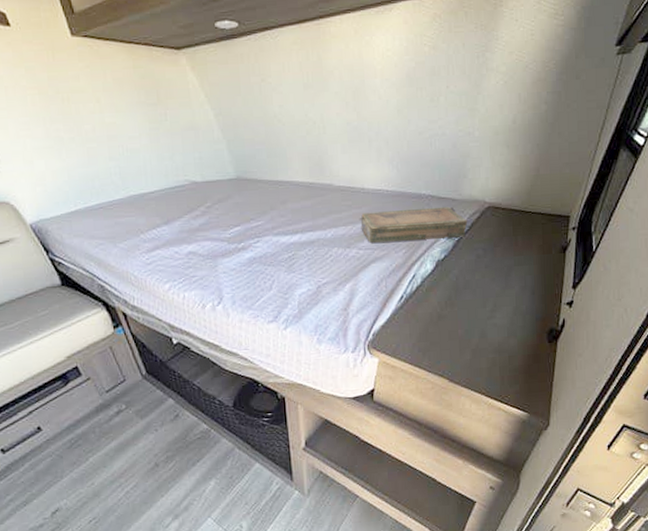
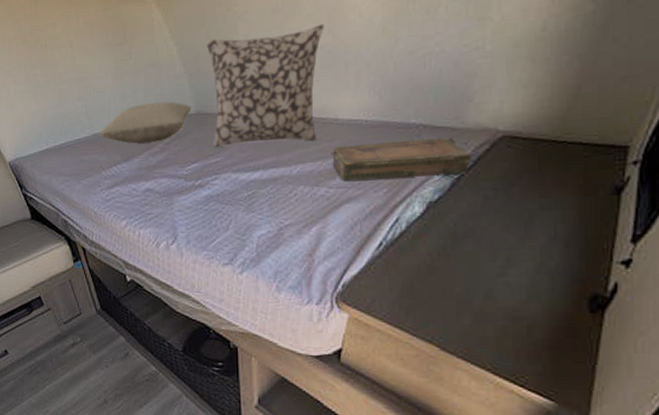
pillow: none [135,165,231,207] -> present [98,101,192,144]
pillow: none [242,103,350,211] -> present [206,25,324,147]

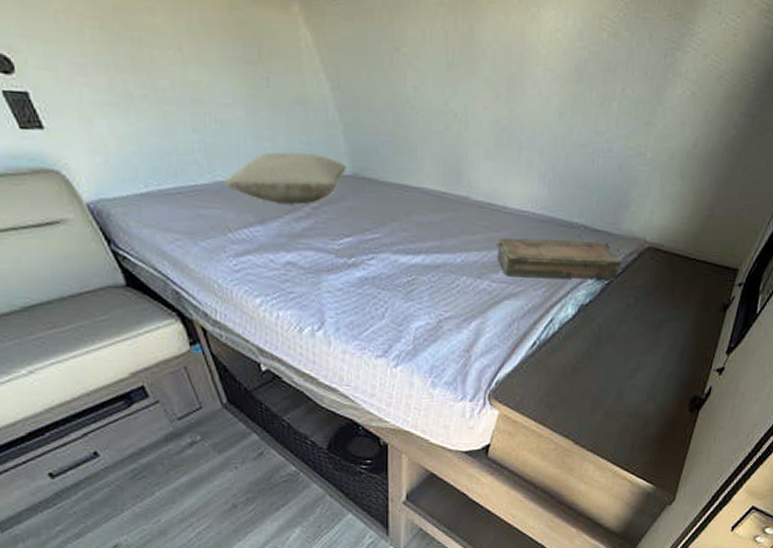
pillow: present [206,25,324,147] -> none [367,82,501,228]

